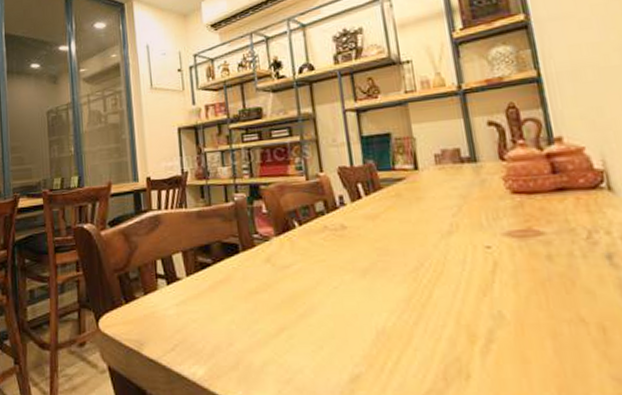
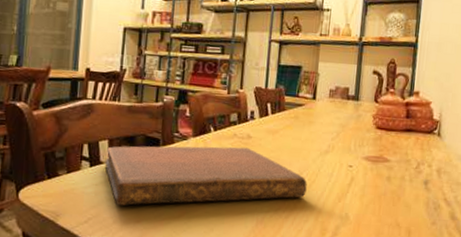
notebook: none [182,240,435,326] -> present [105,146,307,206]

